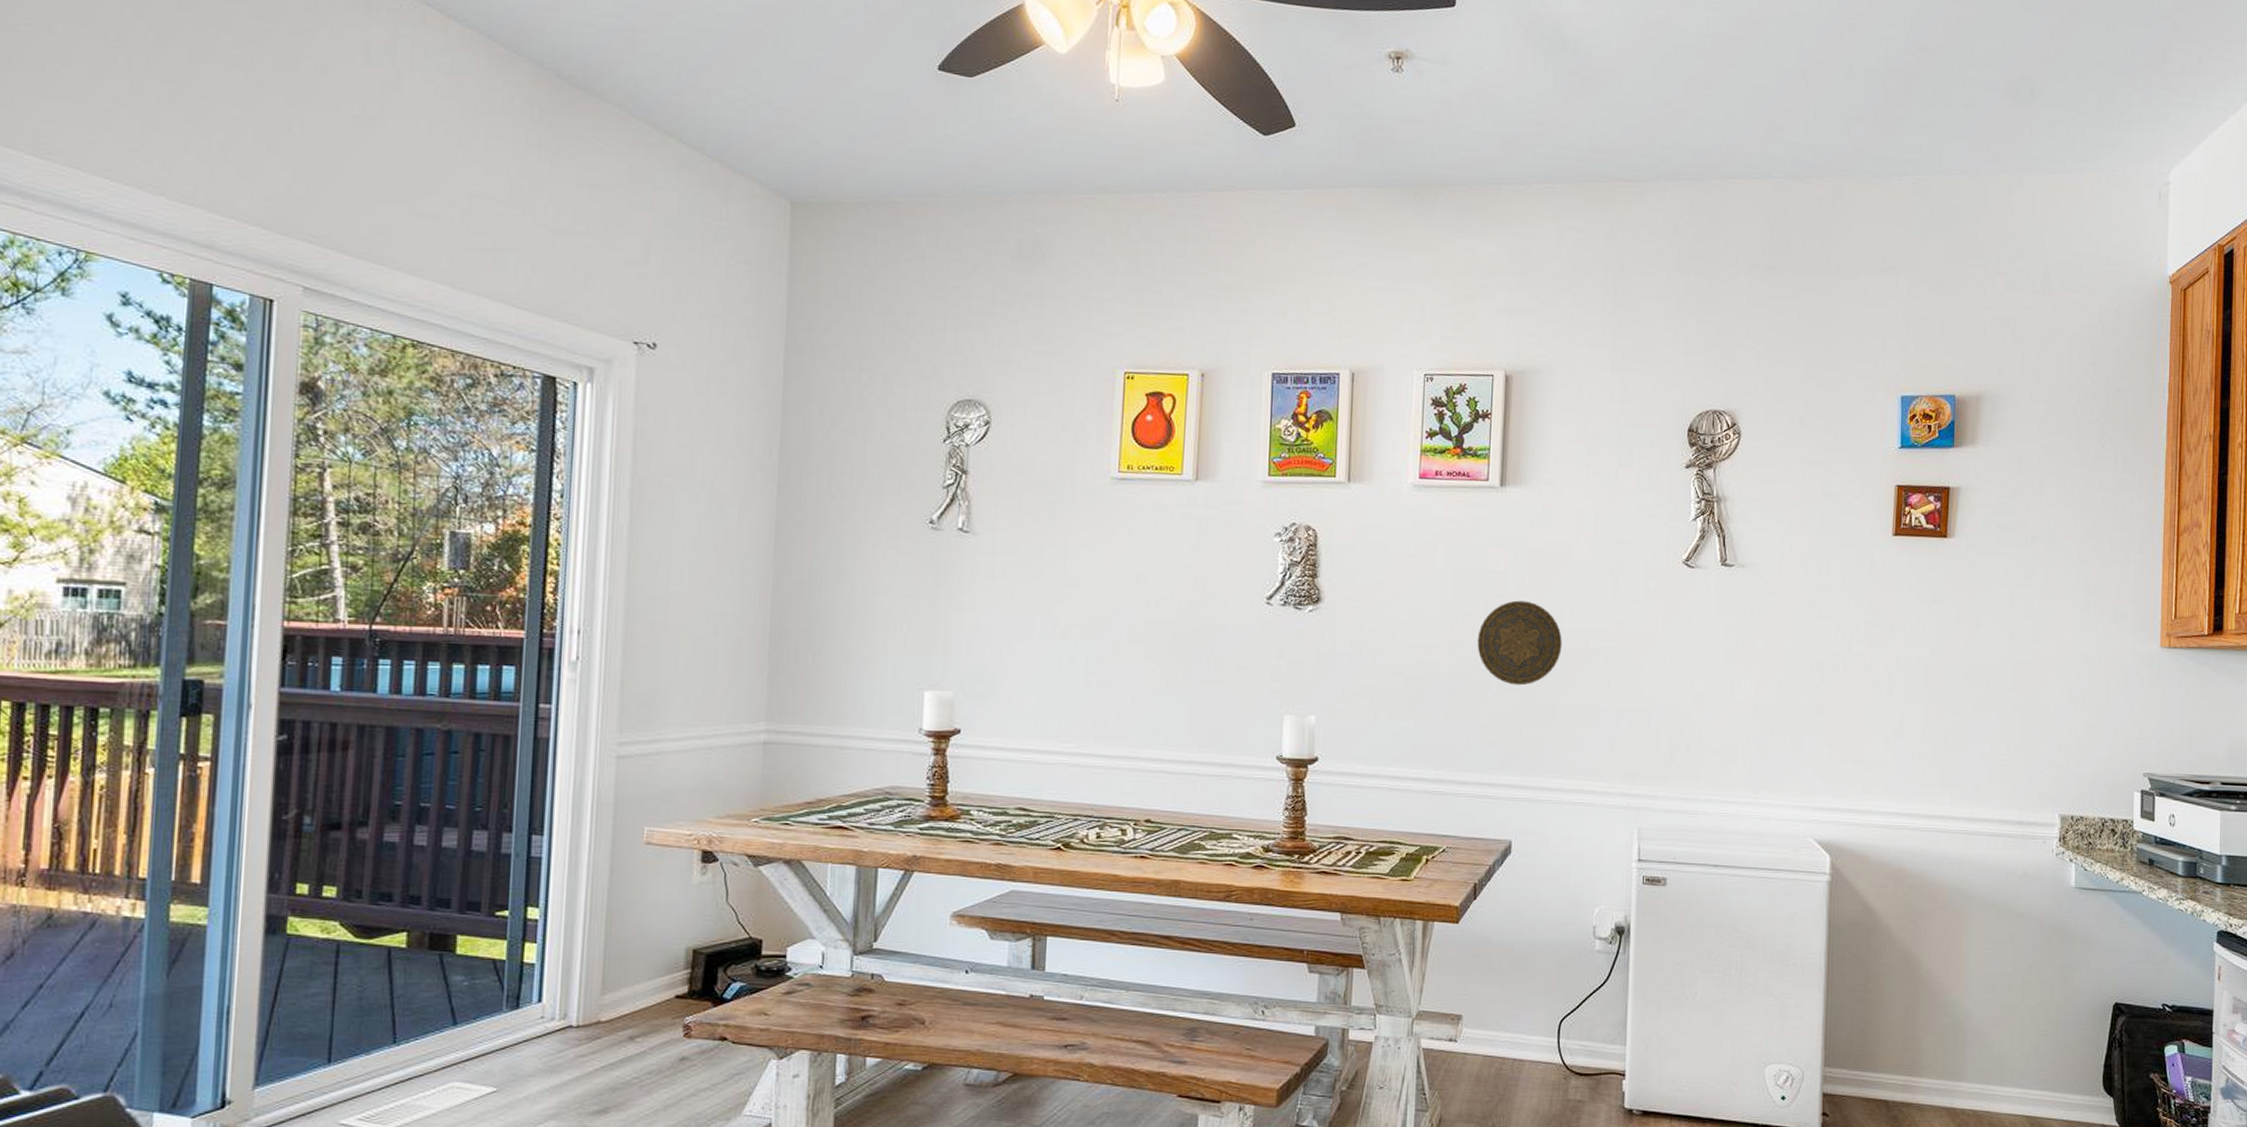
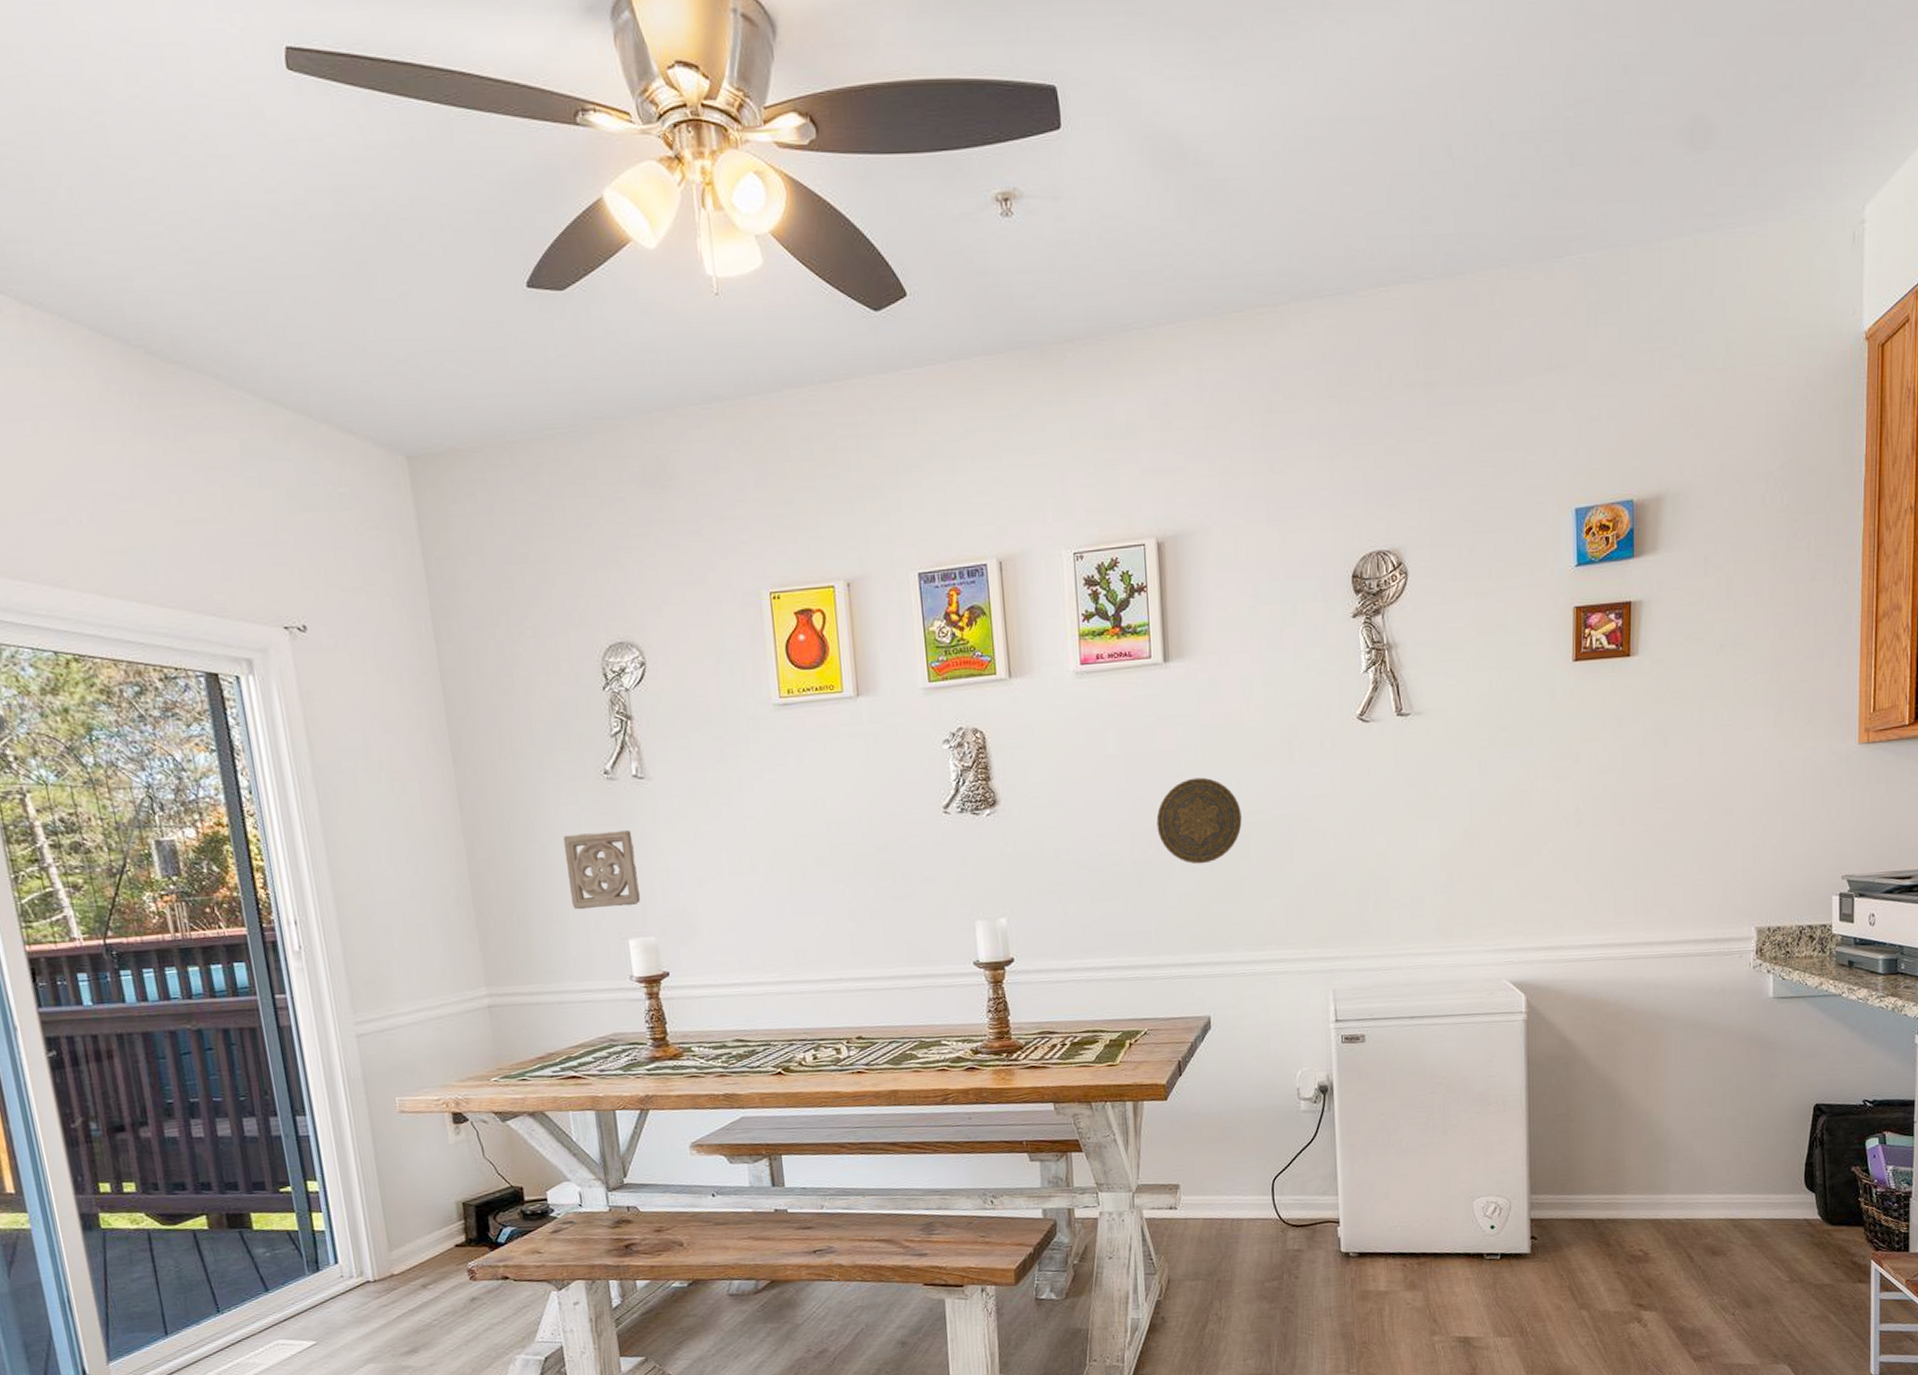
wall ornament: none [872,578,947,658] -> present [563,830,641,910]

